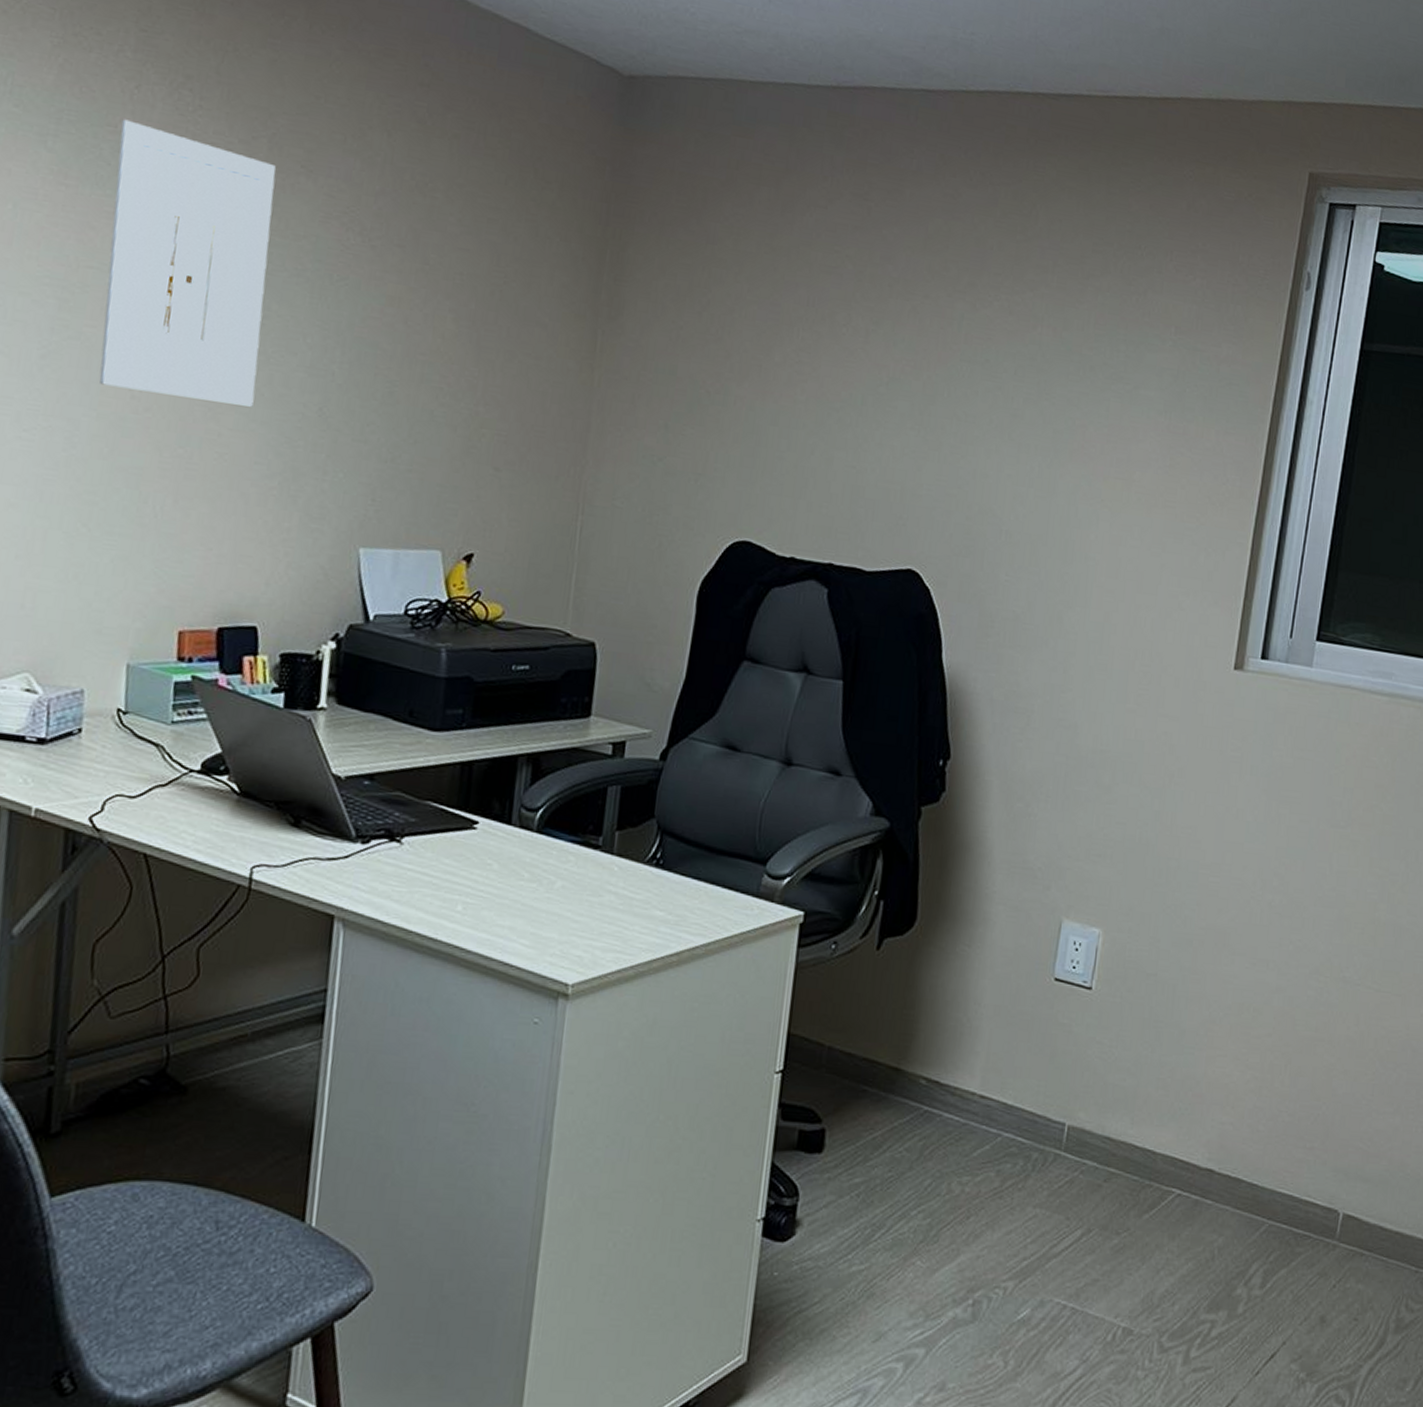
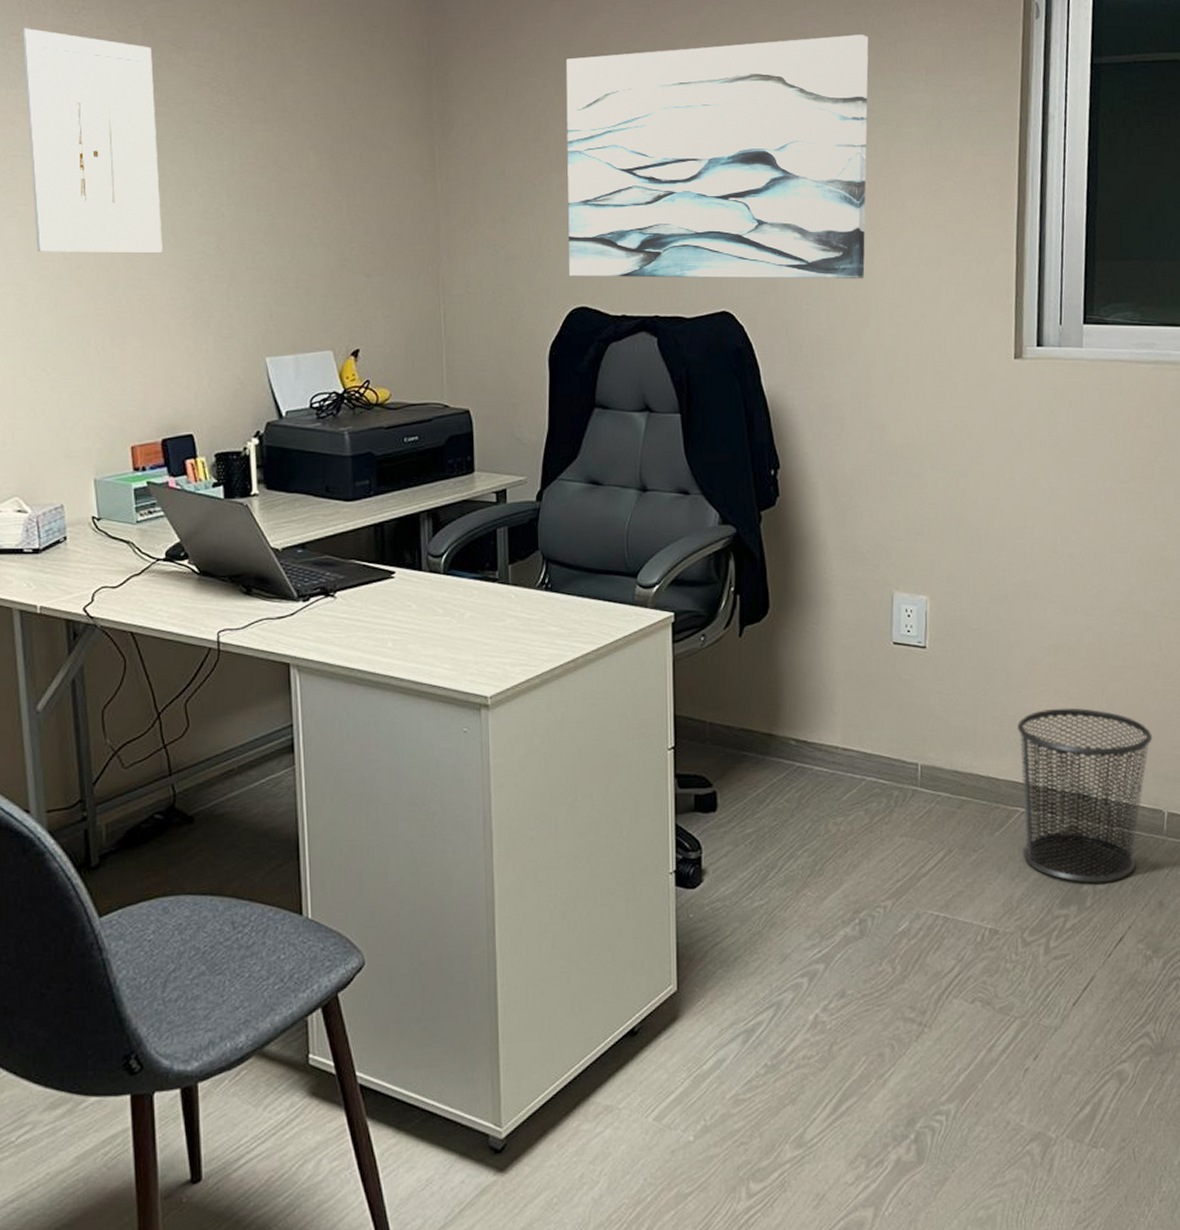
wall art: none [735,253,1116,555] -> present [566,34,869,279]
waste bin: none [1172,1077,1336,1287] -> present [1017,708,1152,883]

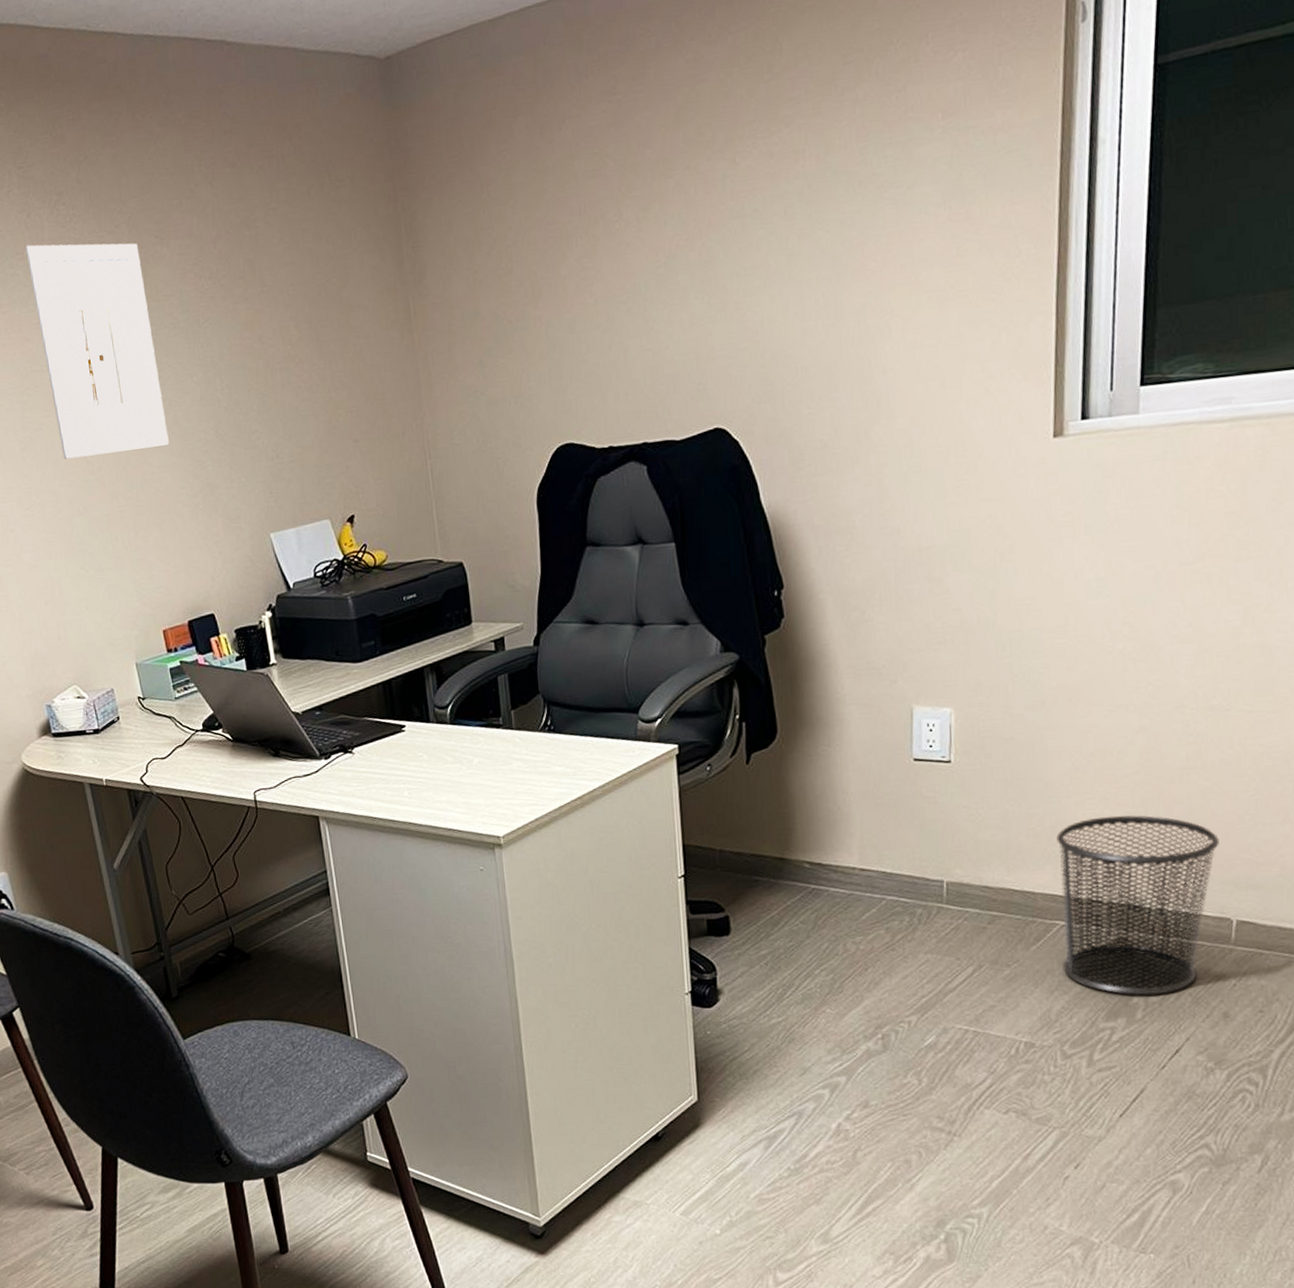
wall art: present [566,34,869,279] -> none [535,85,874,414]

